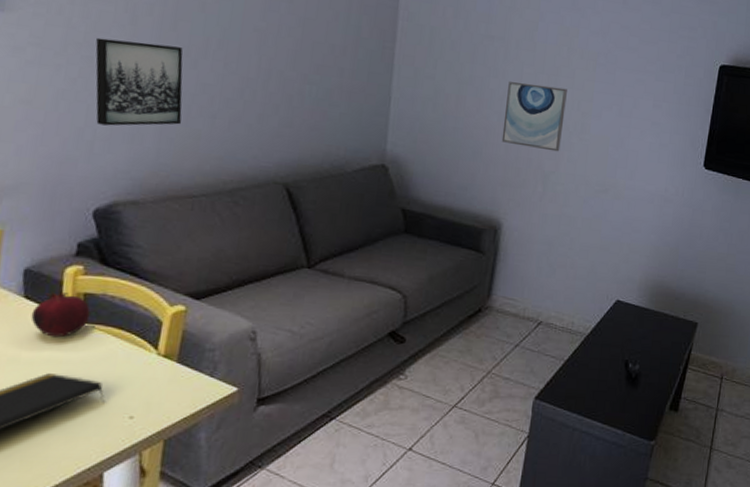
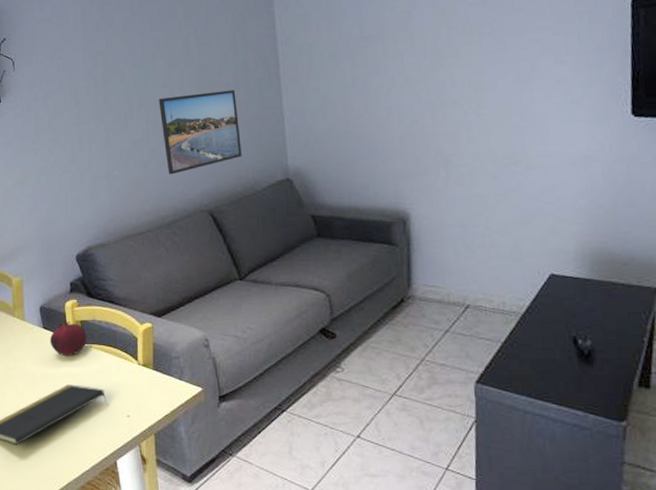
wall art: present [95,37,183,126] -> none [56,115,124,189]
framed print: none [241,42,342,135] -> present [158,90,242,175]
wall art: present [501,82,567,152] -> none [392,68,457,136]

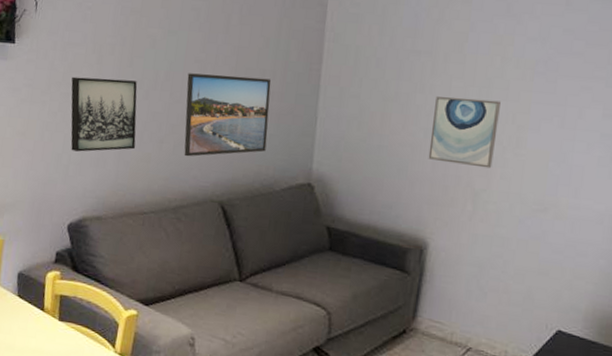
fruit: present [50,322,87,357] -> none [22,293,65,332]
wall art: none [56,115,124,189] -> present [70,76,138,152]
wall art: none [392,68,457,136] -> present [428,96,501,169]

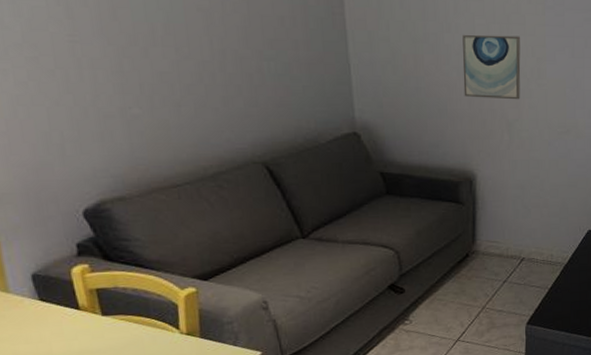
wall art: present [70,76,138,152] -> none [36,36,148,126]
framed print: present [184,73,272,157] -> none [192,24,302,119]

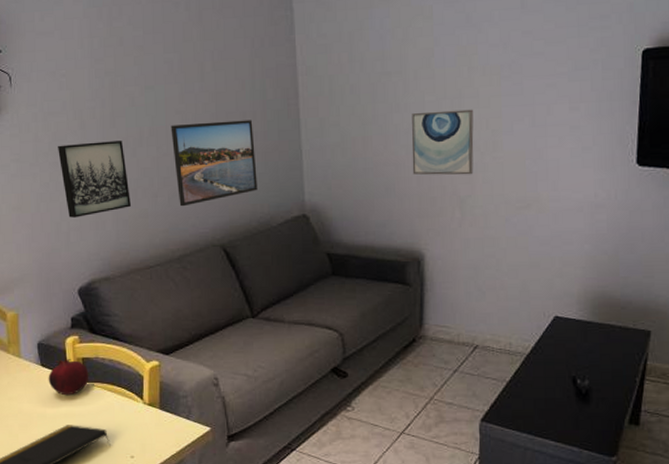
wall art: none [36,36,148,126] -> present [58,141,132,218]
fruit: none [50,291,108,332] -> present [48,359,89,396]
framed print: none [192,24,302,119] -> present [171,120,258,207]

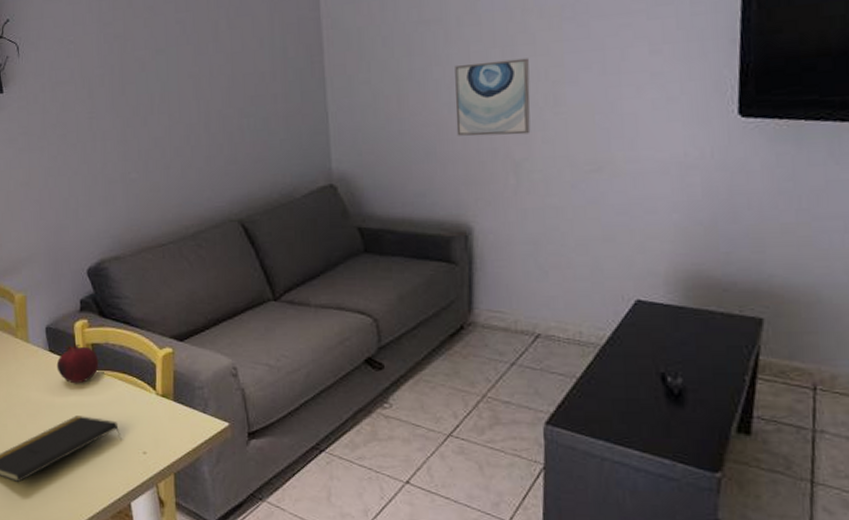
wall art: present [58,141,132,218] -> none [66,109,143,193]
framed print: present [171,120,258,207] -> none [183,81,279,179]

